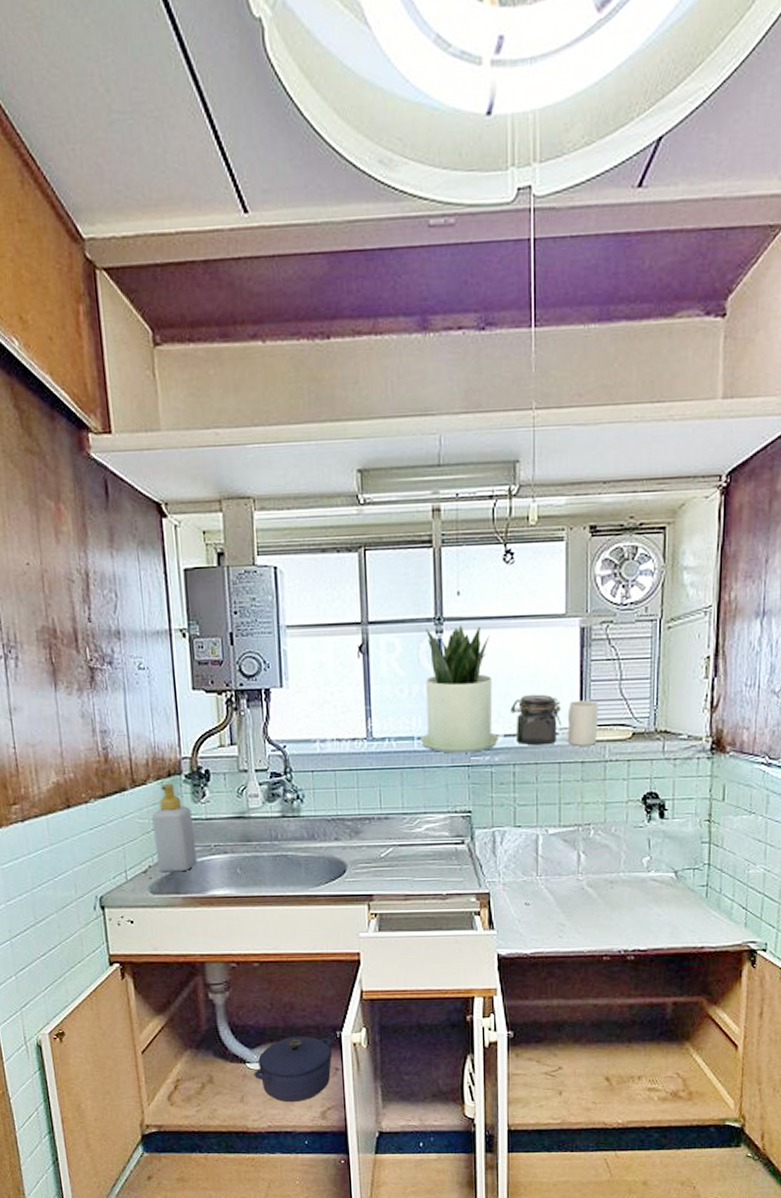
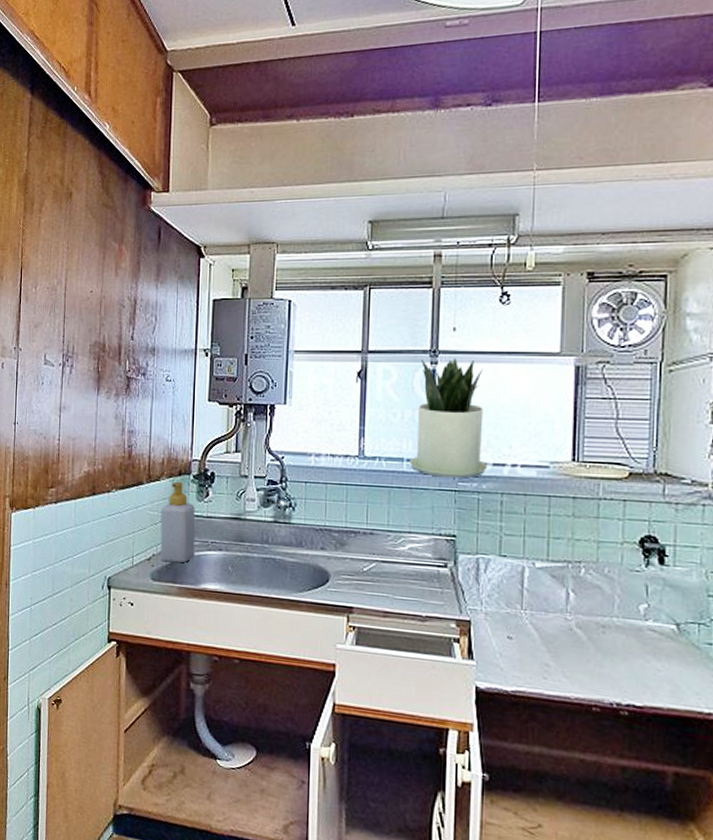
cooking pot: present [254,1036,333,1103] -> none [223,740,301,811]
jar: present [510,694,562,746] -> none [500,426,554,478]
cup: present [567,700,599,746] -> none [558,436,593,482]

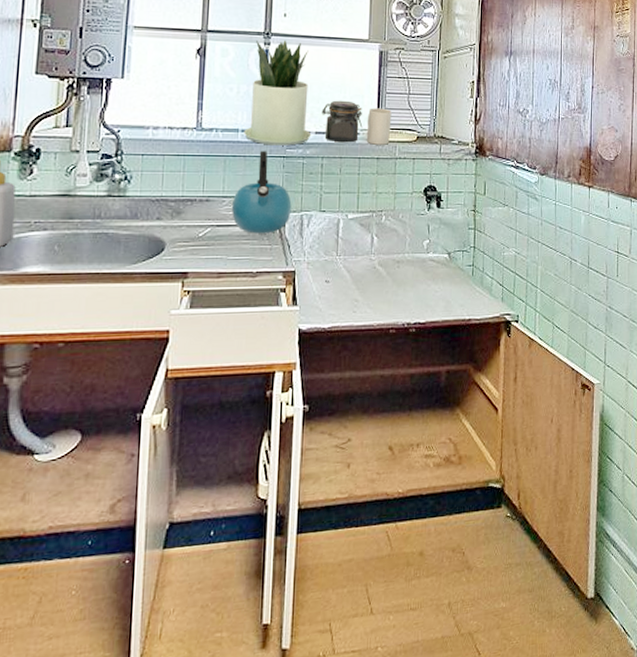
kettle: none [397,483,466,576] -> present [231,150,292,234]
jar: none [500,426,554,478] -> present [321,100,363,143]
cup: none [558,436,593,482] -> present [366,108,392,145]

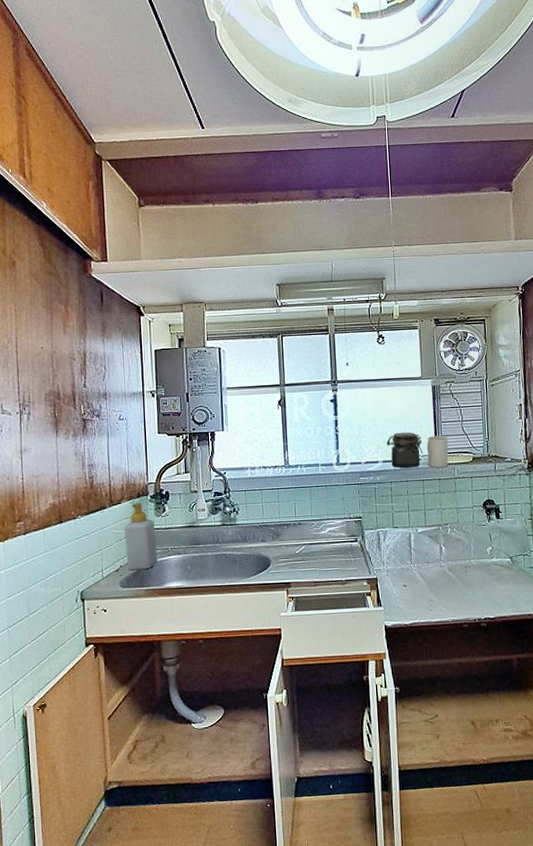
kettle: present [231,150,292,234] -> none [319,480,369,549]
planter: present [244,40,312,146] -> none [323,385,380,475]

